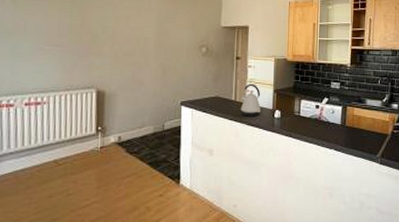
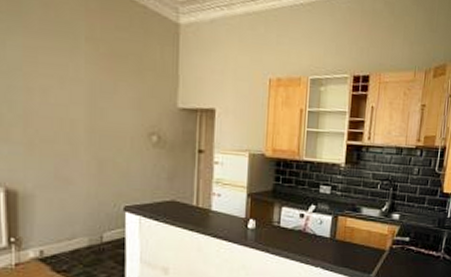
kettle: present [240,83,261,117] -> none [203,185,230,227]

